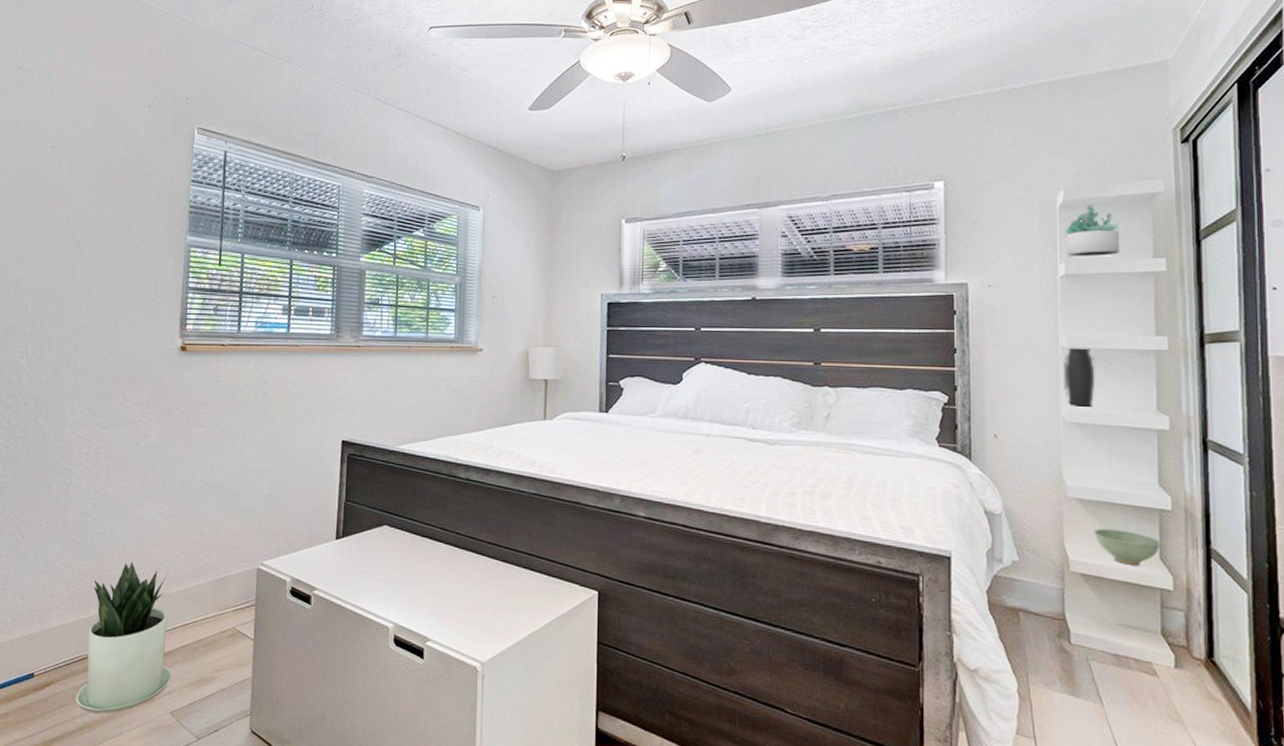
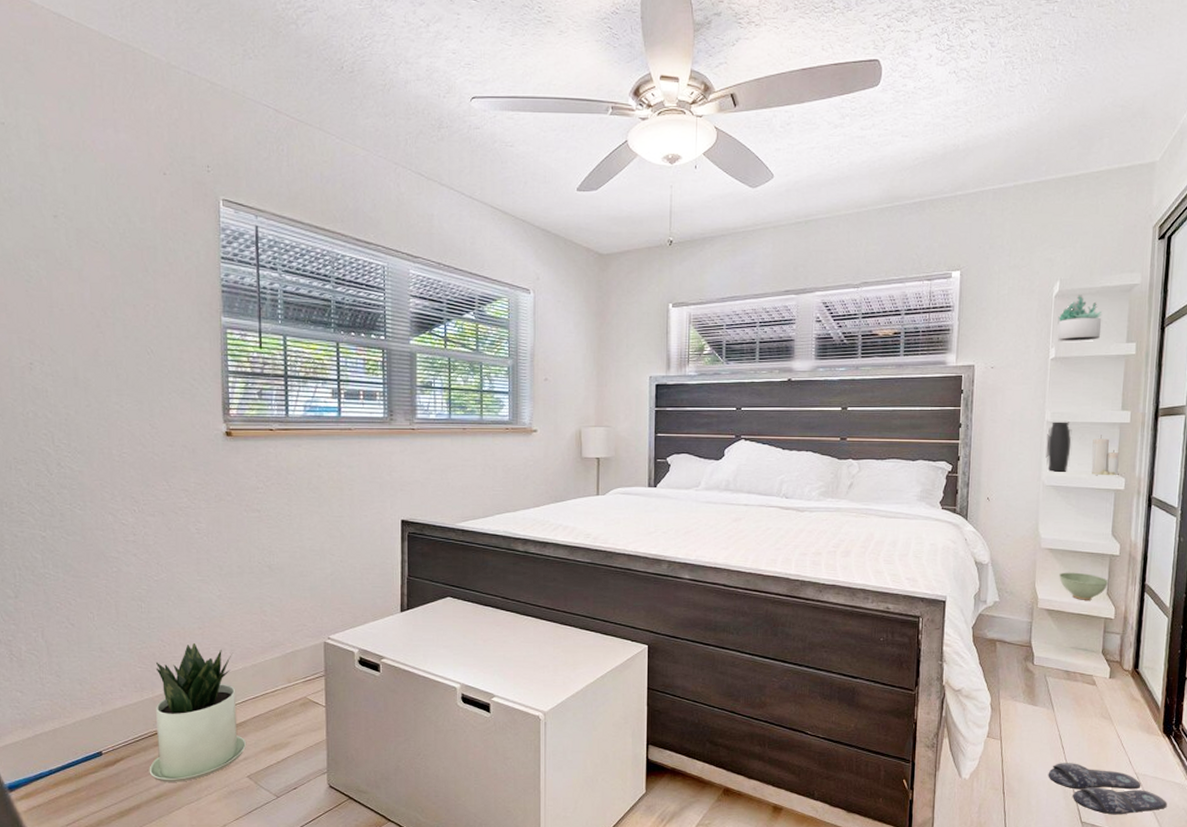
candle: none [1122,364,1159,414] -> present [1091,435,1119,476]

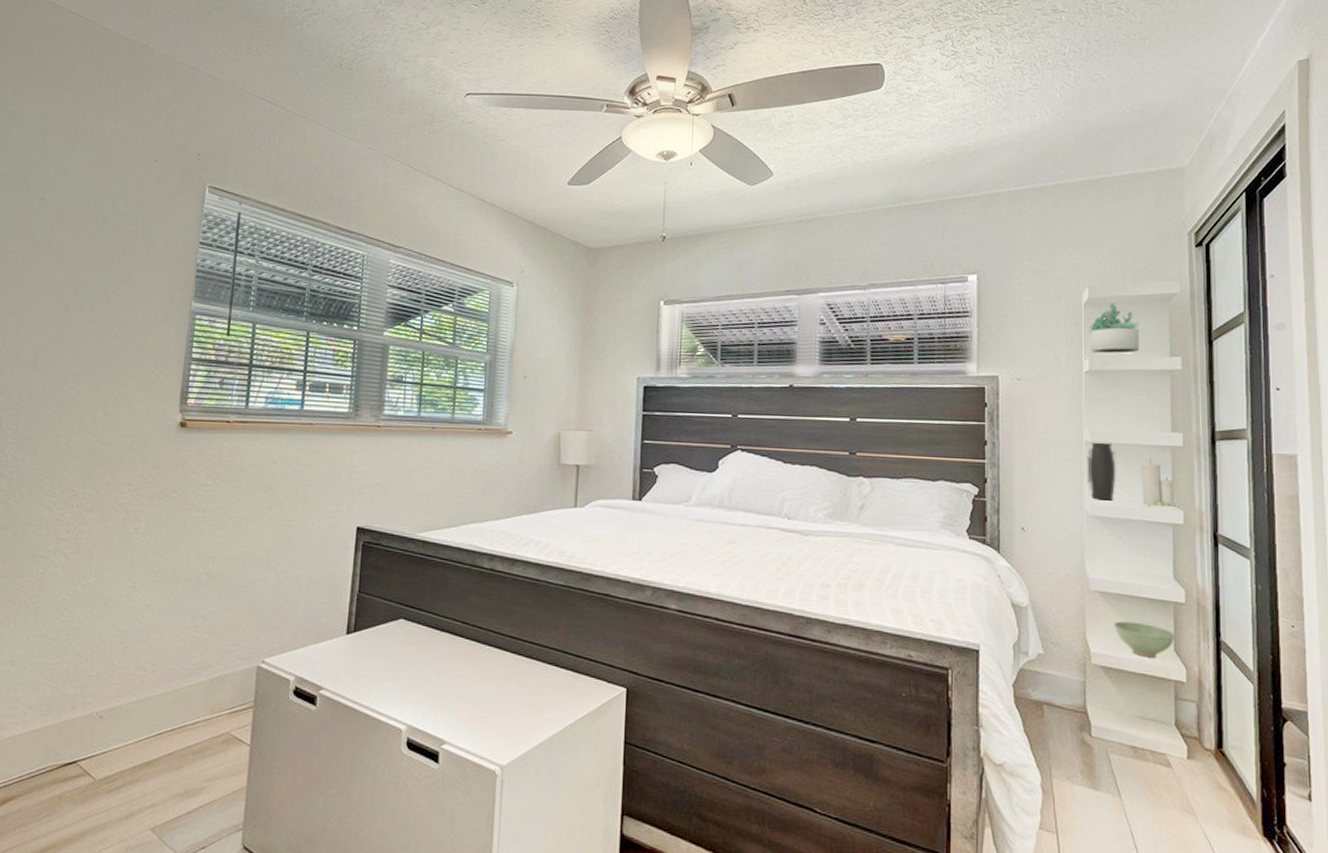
planter: present [149,642,247,782] -> none [40,659,156,832]

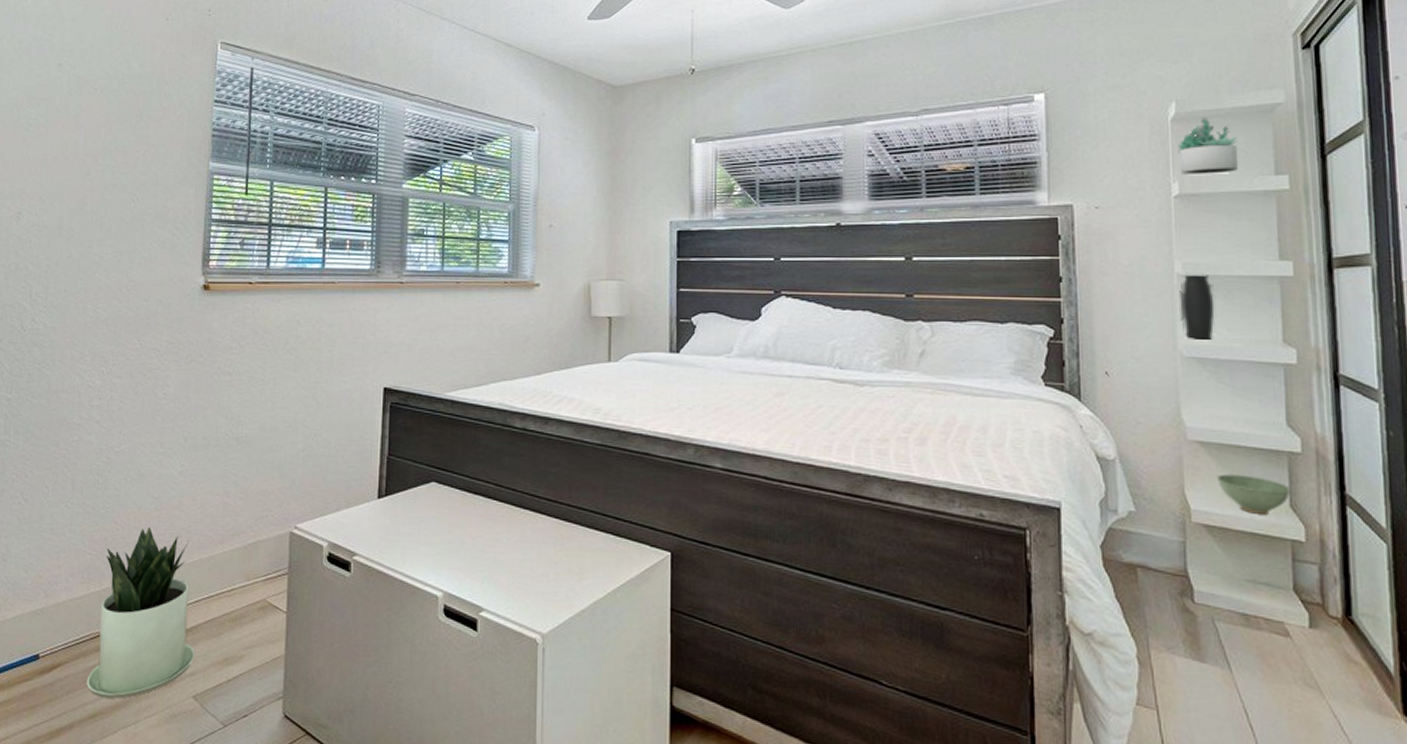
planter: none [40,659,156,832] -> present [86,526,196,699]
candle: present [1141,459,1174,508] -> none [1244,292,1285,346]

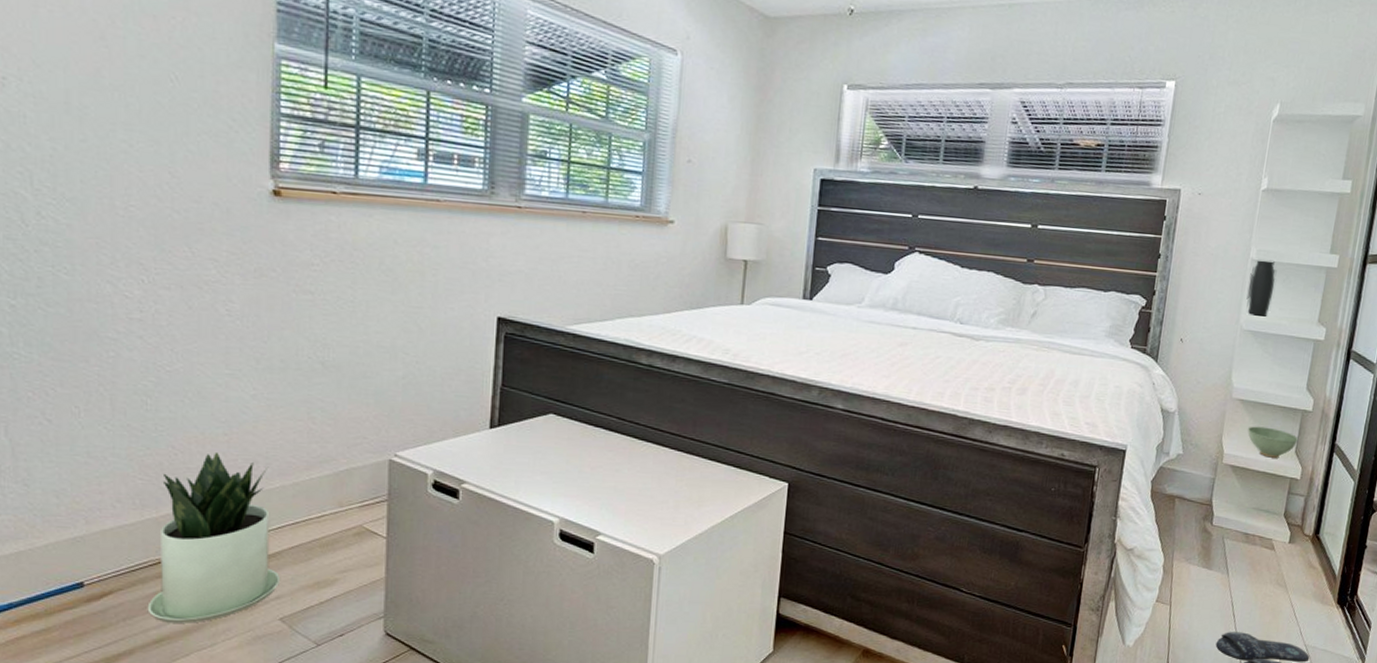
succulent plant: present [1178,119,1239,174] -> none [1272,122,1320,174]

